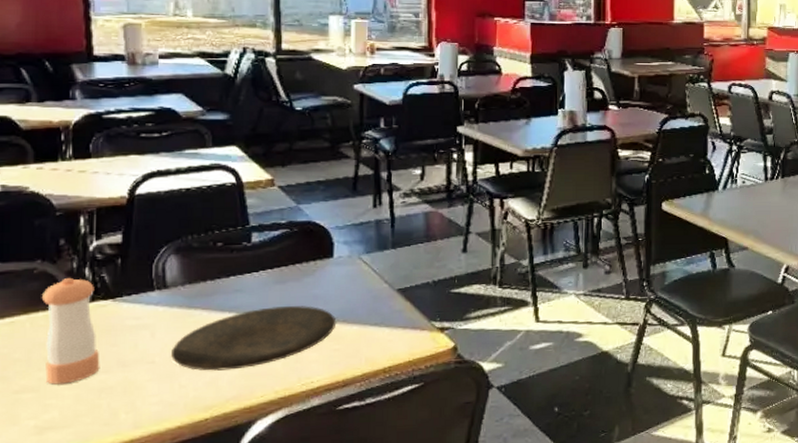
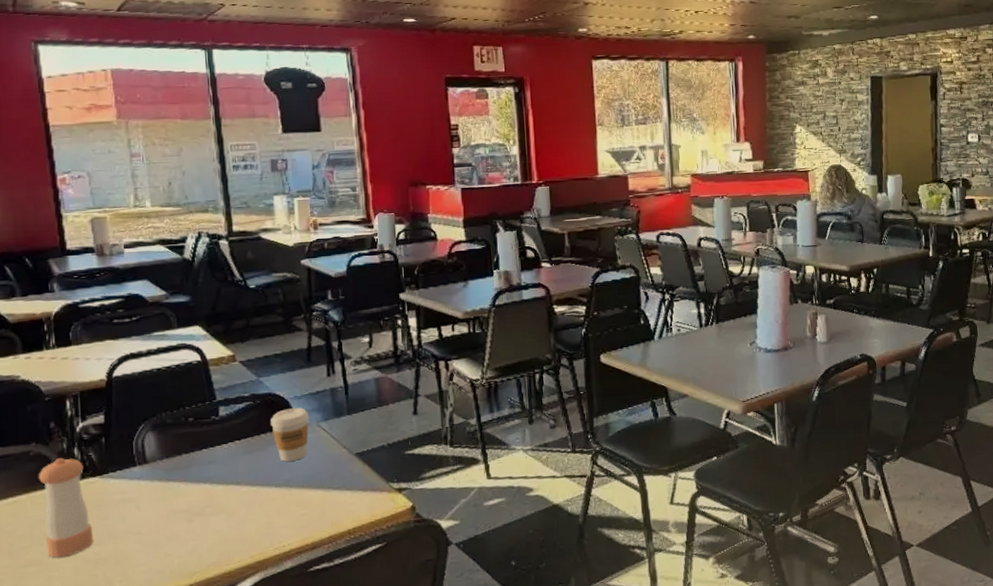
plate: present [171,306,337,371] -> none [155,473,302,540]
coffee cup: none [308,238,350,294] -> present [271,407,309,462]

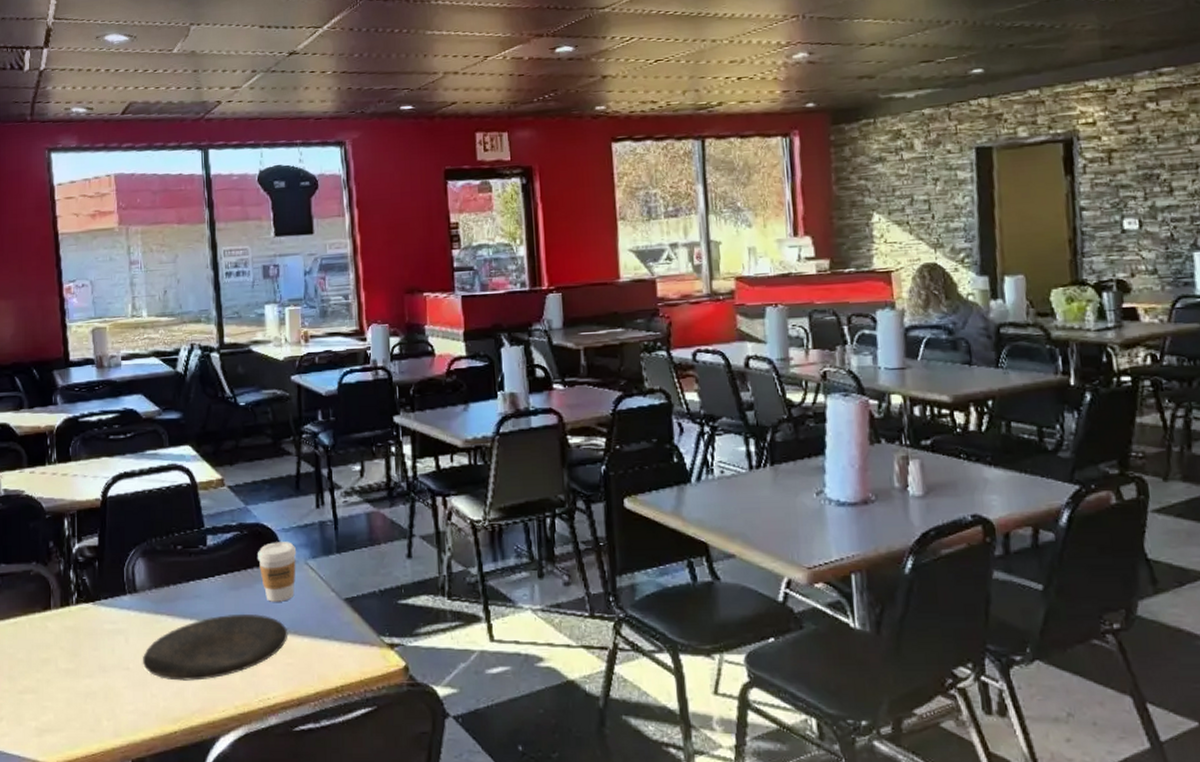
pepper shaker: present [38,457,94,558] -> none [37,579,85,687]
plate: none [155,473,302,540] -> present [143,614,288,681]

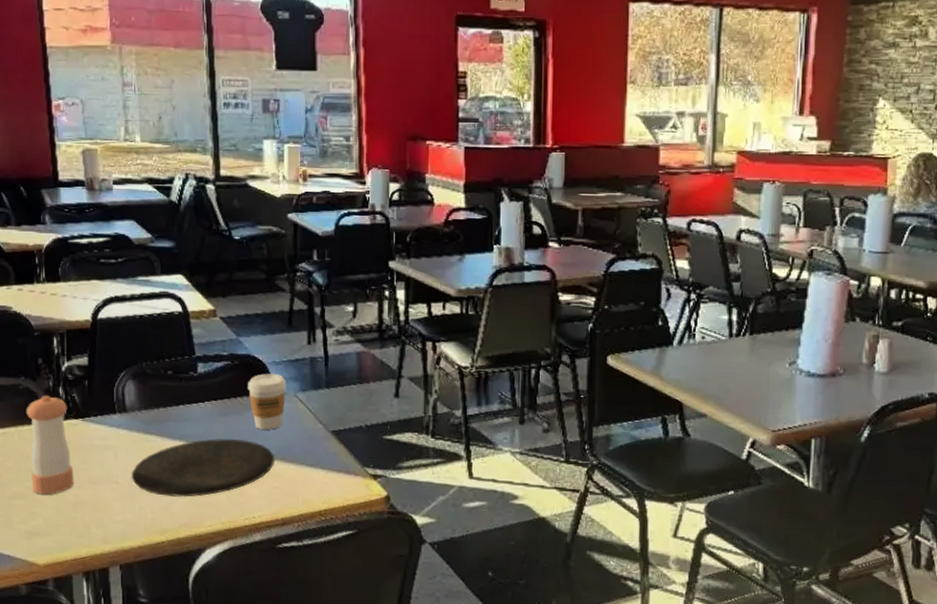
pepper shaker: none [37,579,85,687] -> present [26,395,74,495]

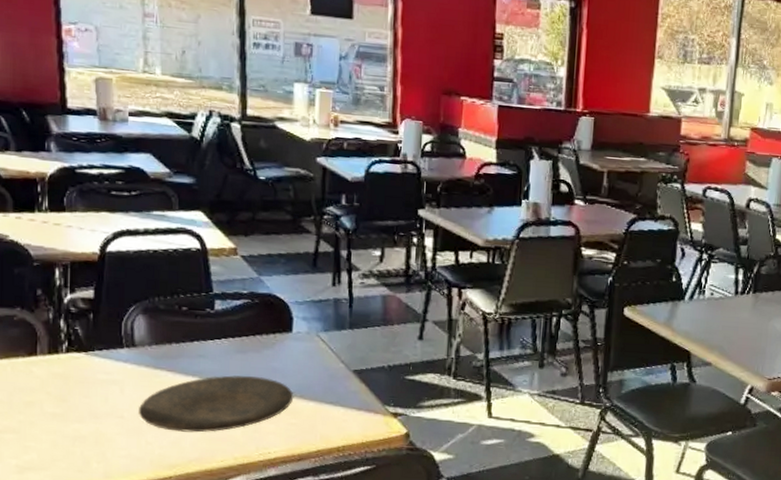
pepper shaker: present [26,395,74,495] -> none [21,327,74,429]
coffee cup: present [248,374,287,430] -> none [268,313,309,368]

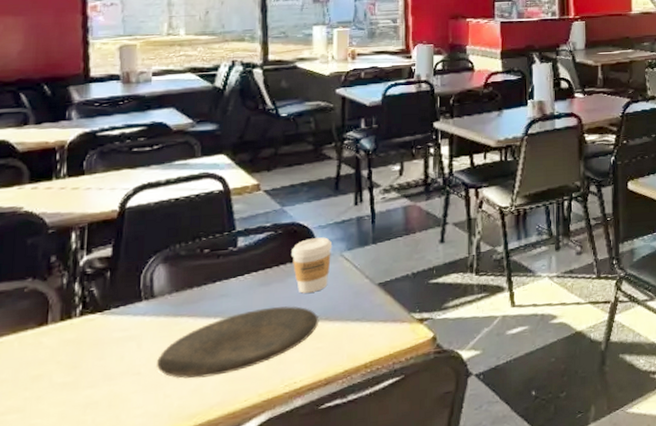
coffee cup: none [268,313,309,368] -> present [292,237,333,294]

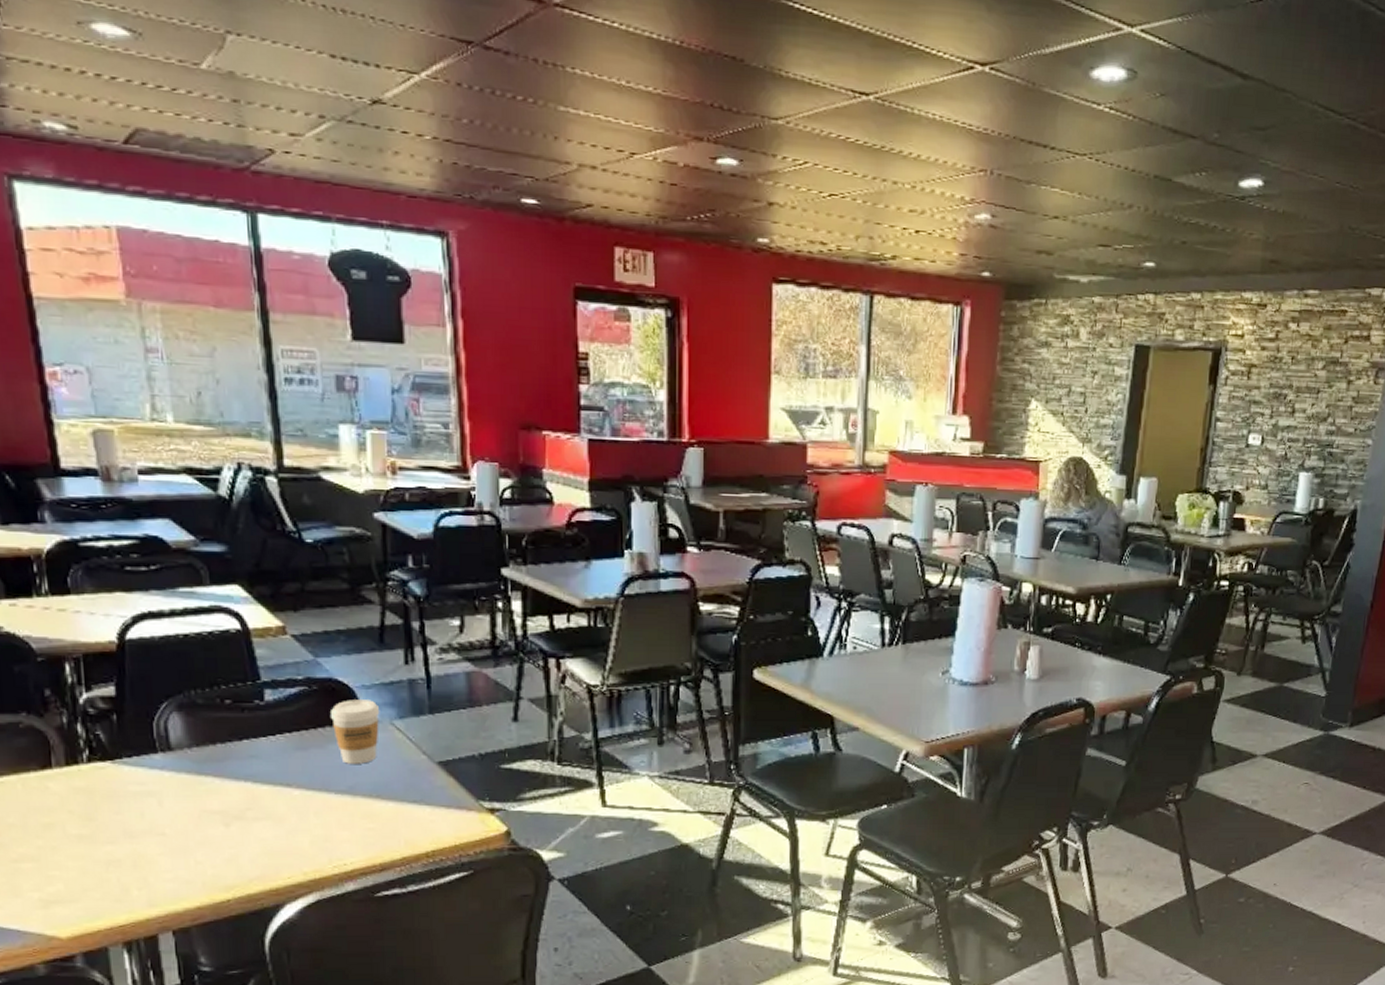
plate: present [157,305,319,379] -> none [183,777,369,847]

